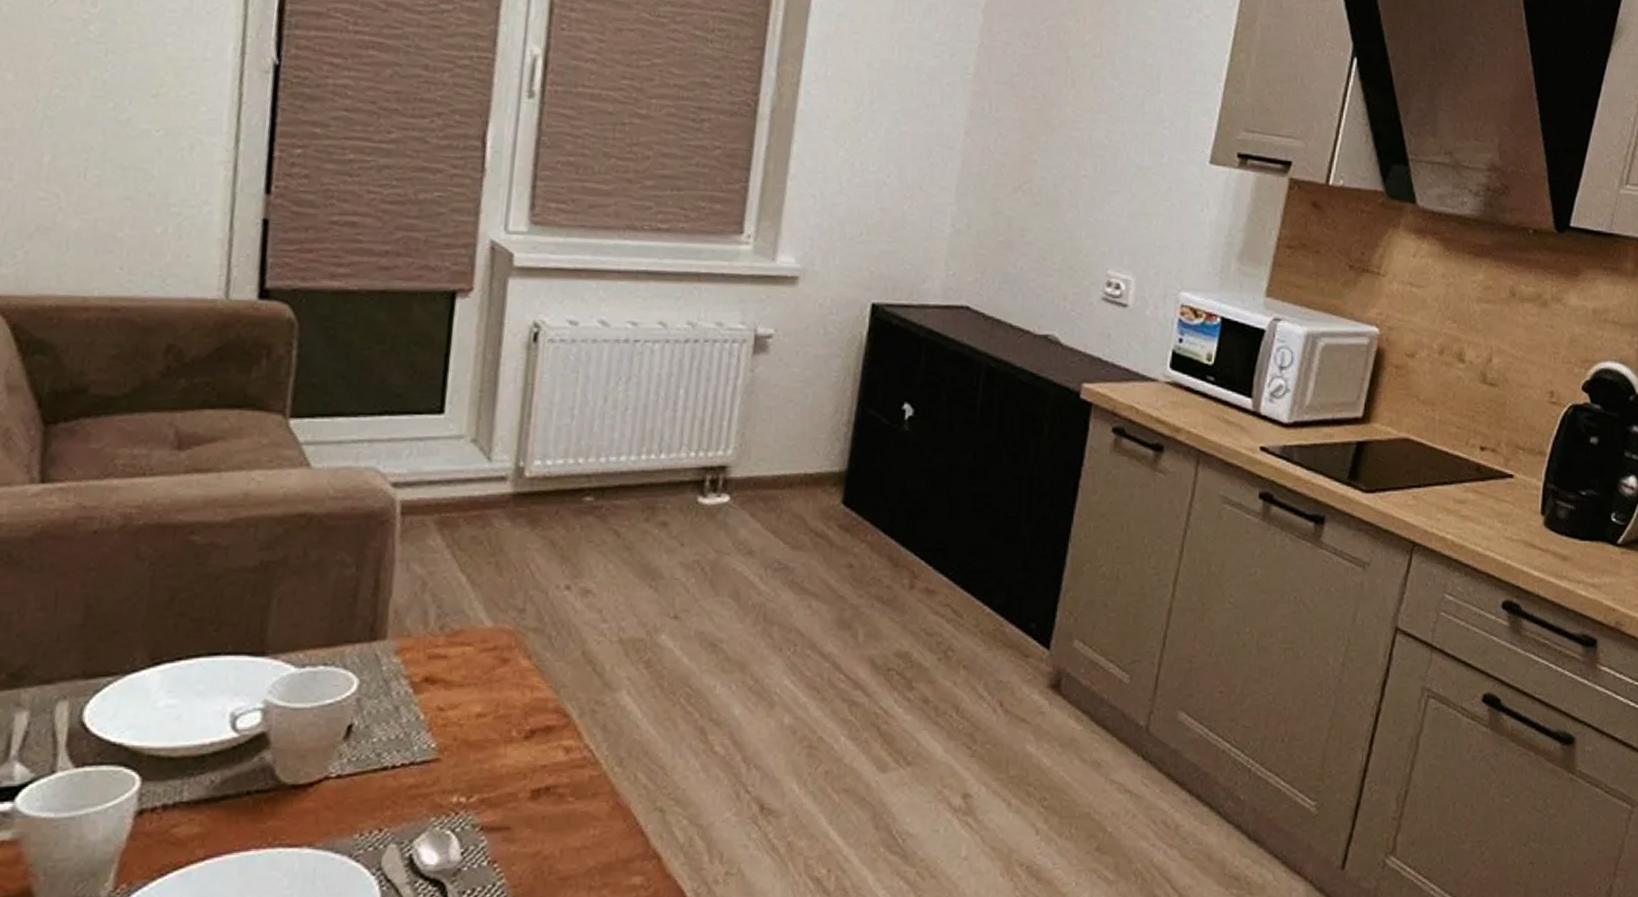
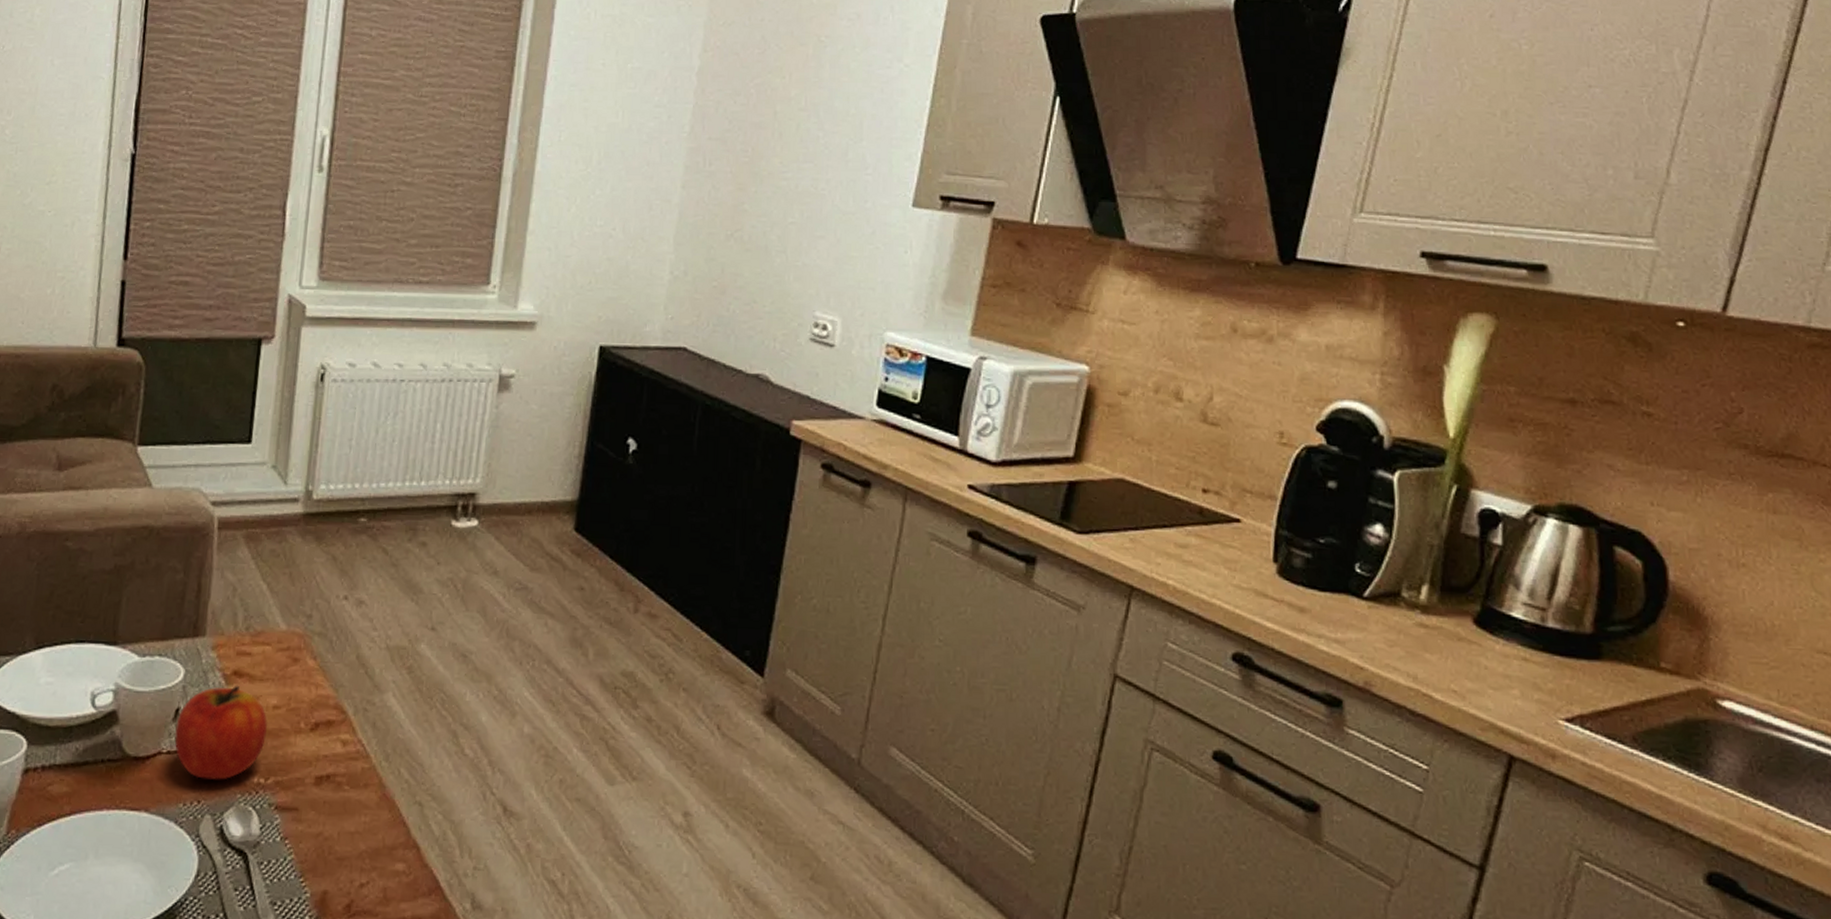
apple: none [345,693,469,804] -> present [174,685,267,780]

